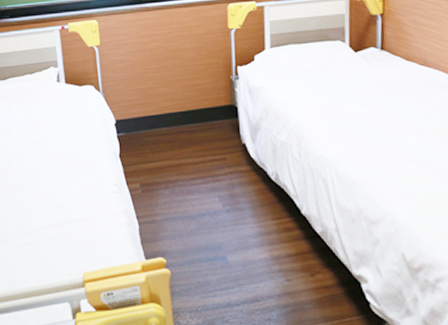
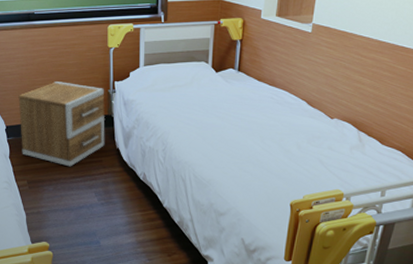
nightstand: none [129,68,229,166] -> present [18,81,105,167]

